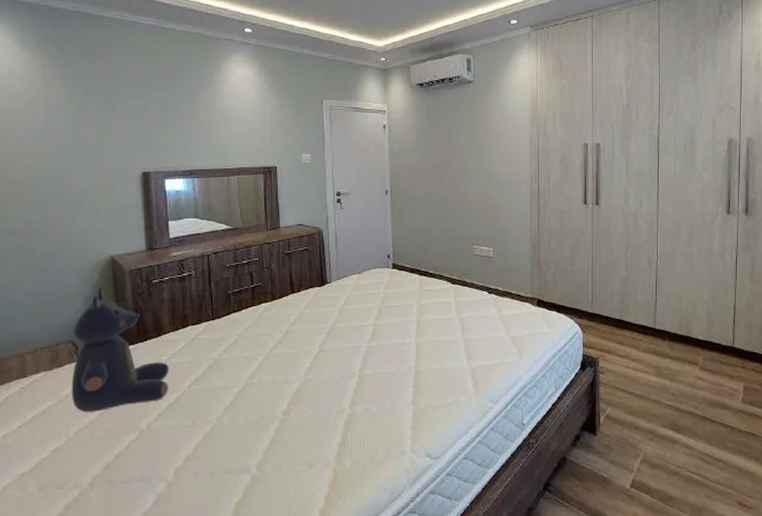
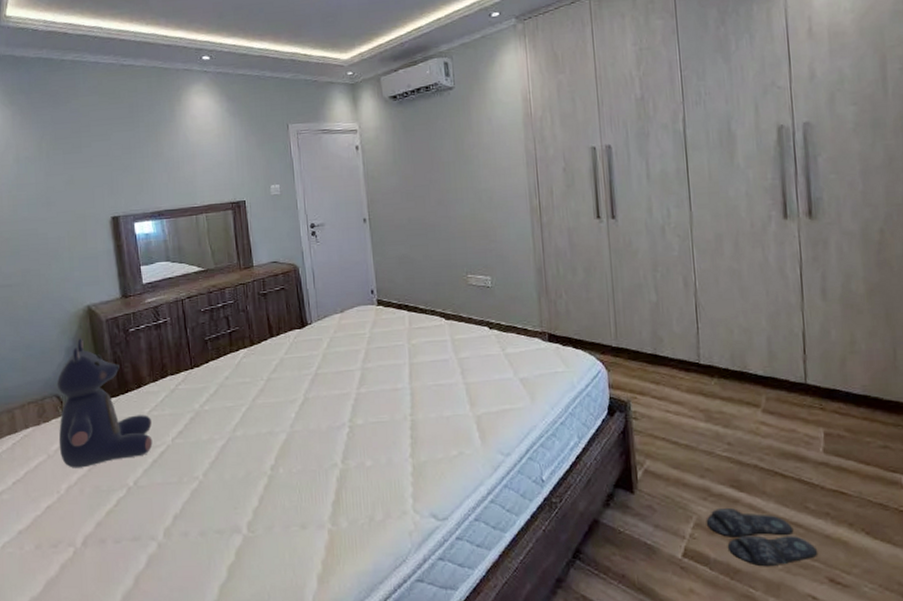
slippers: none [651,447,731,494] -> present [707,508,817,567]

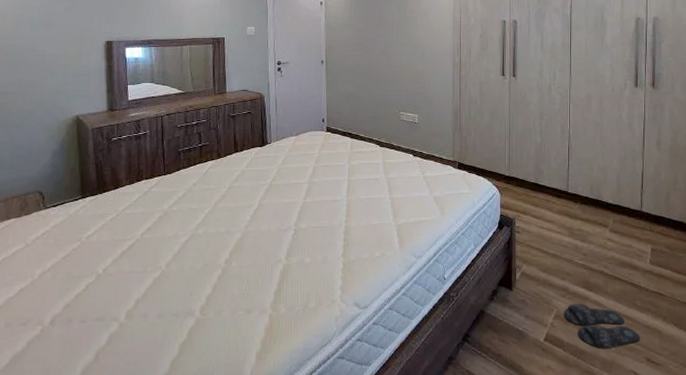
teddy bear: present [56,338,153,468] -> none [37,143,124,256]

